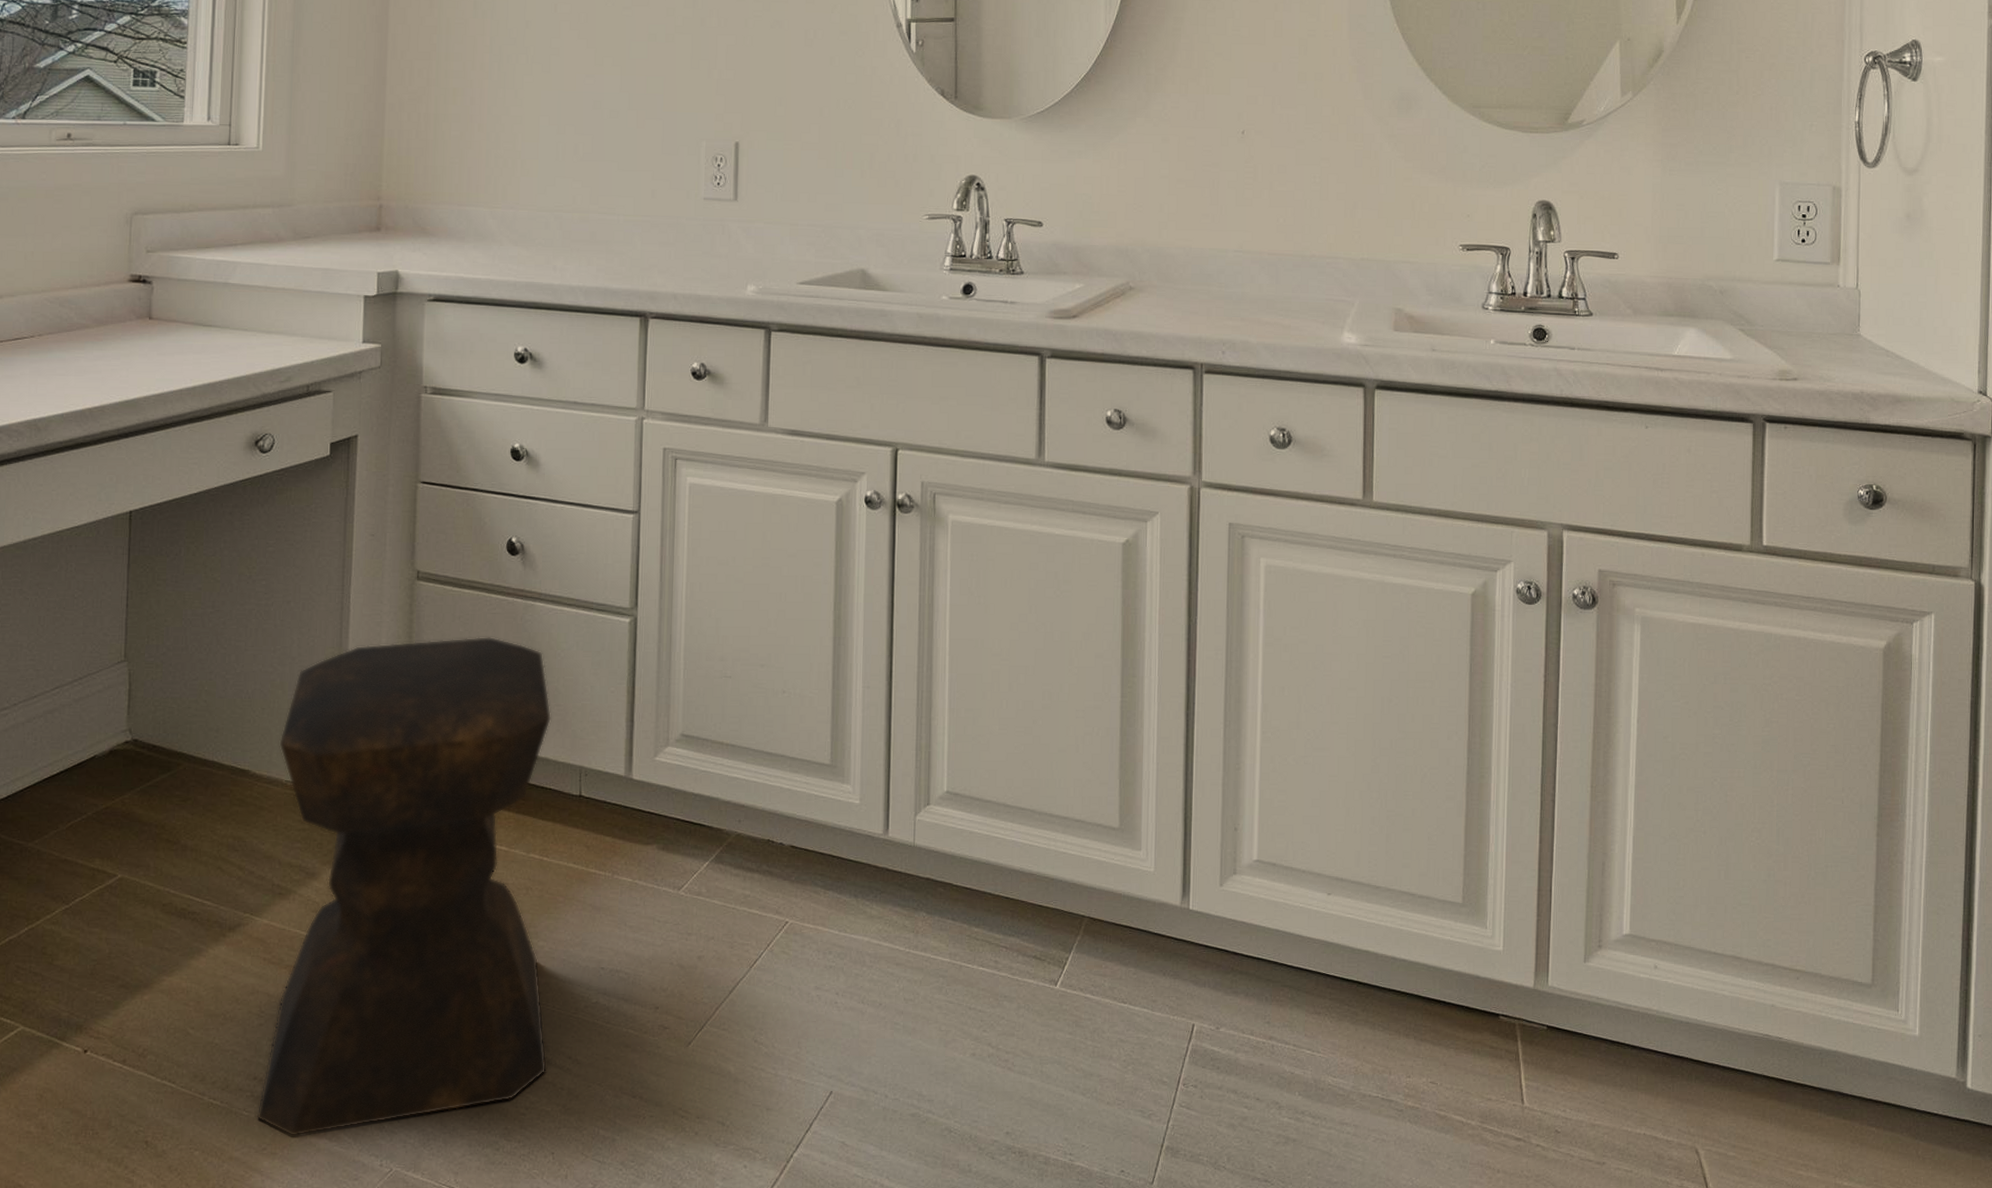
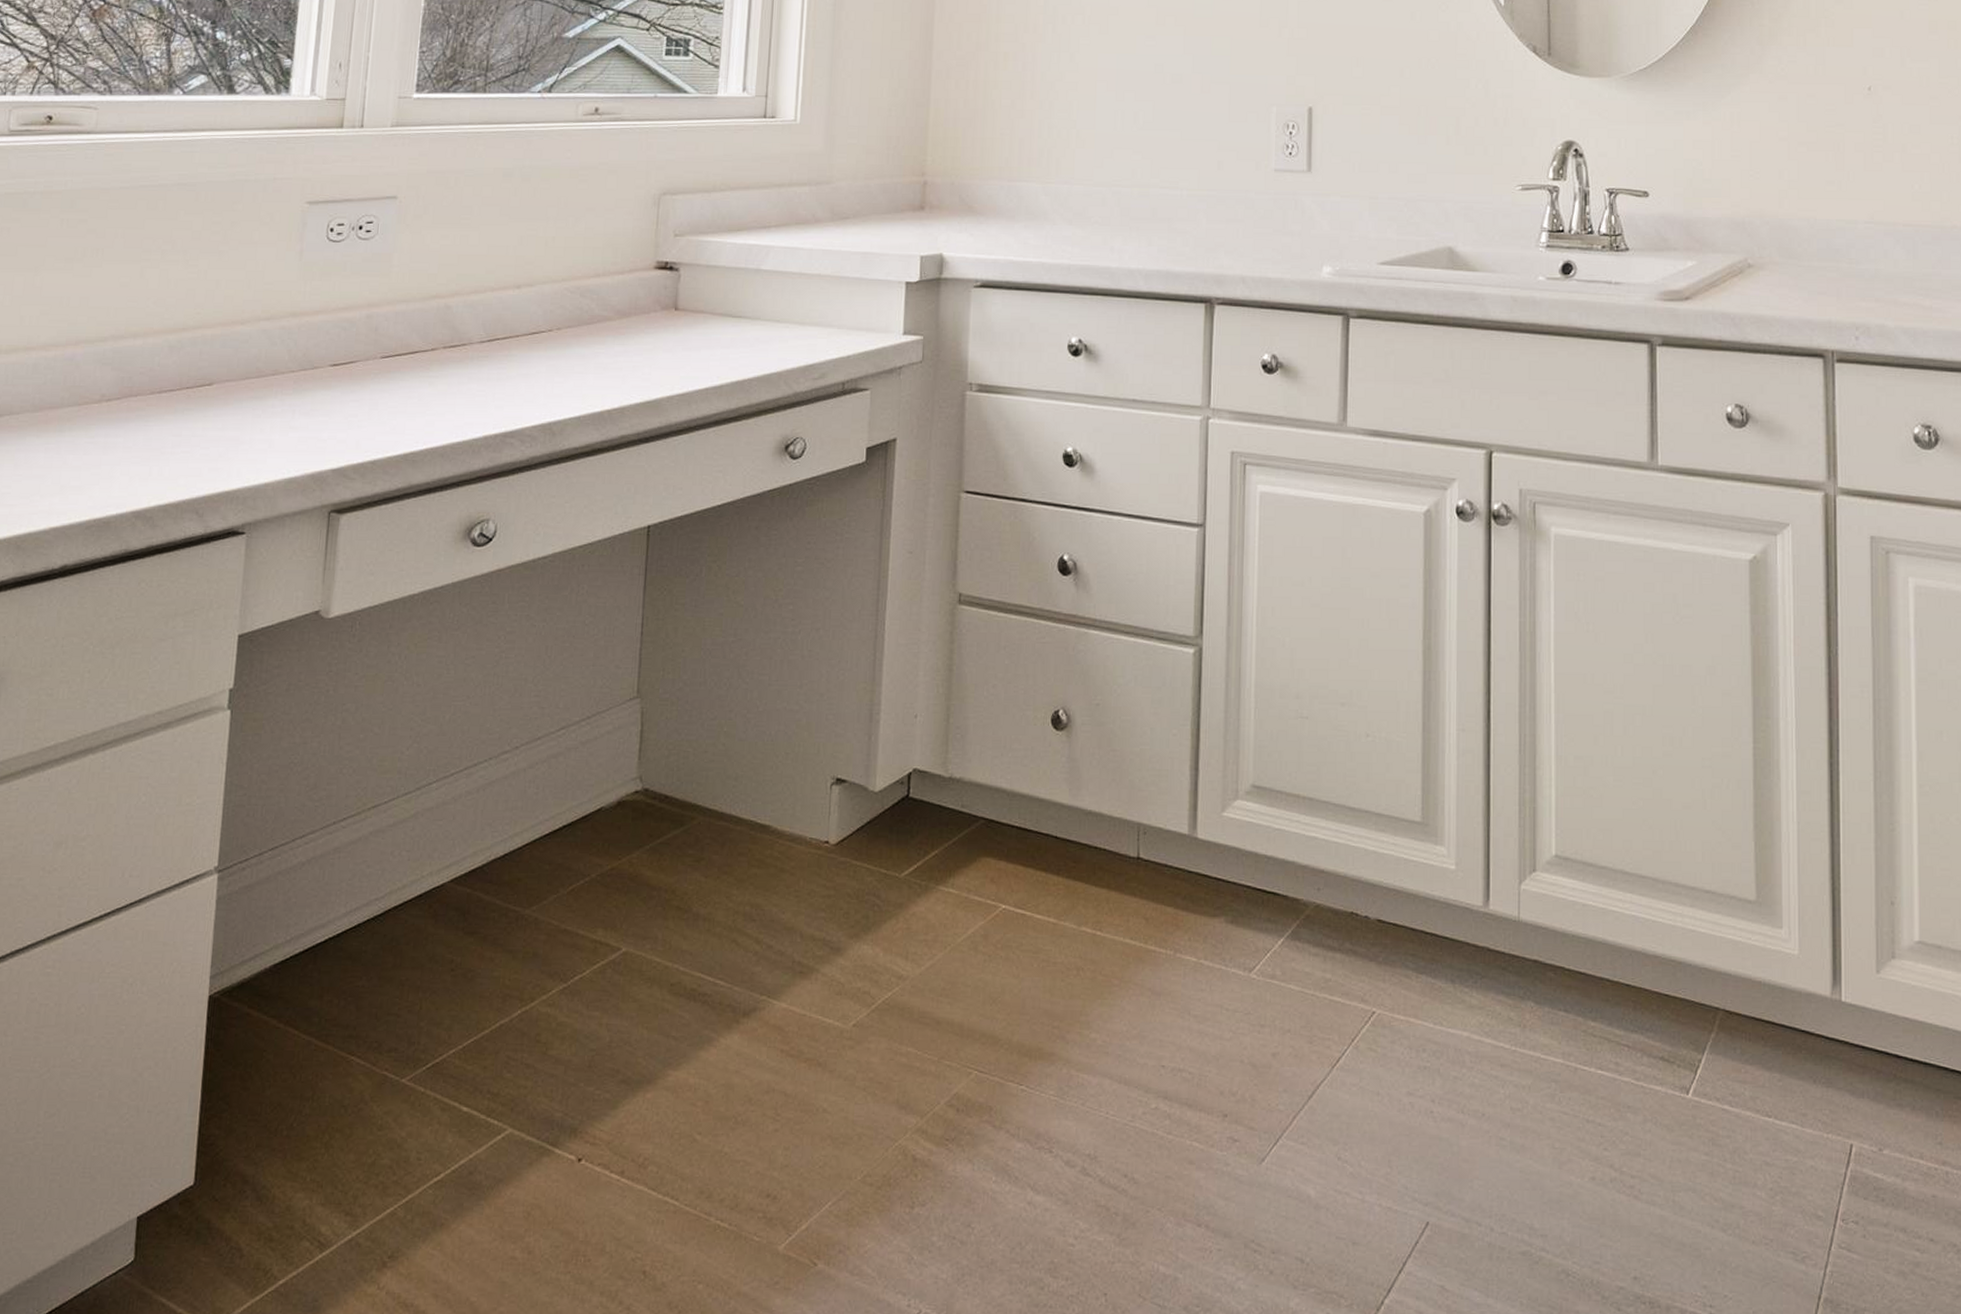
stool: present [256,636,552,1137] -> none [769,669,1107,1269]

